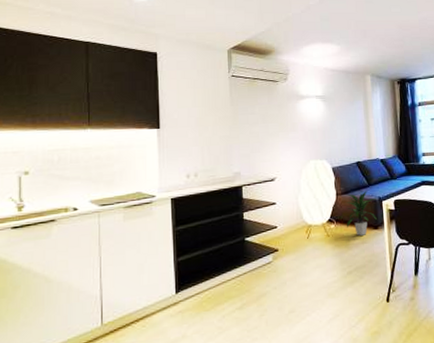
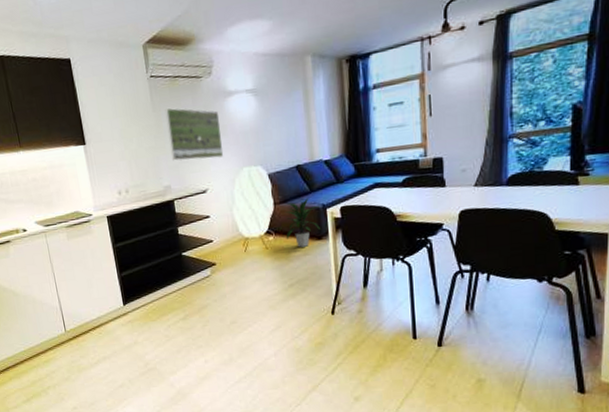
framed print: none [242,103,293,151] -> present [165,108,224,161]

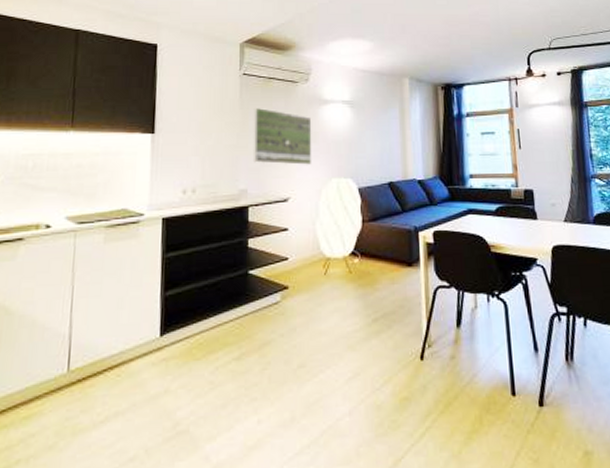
indoor plant: present [286,198,320,247] -> none [374,218,411,274]

